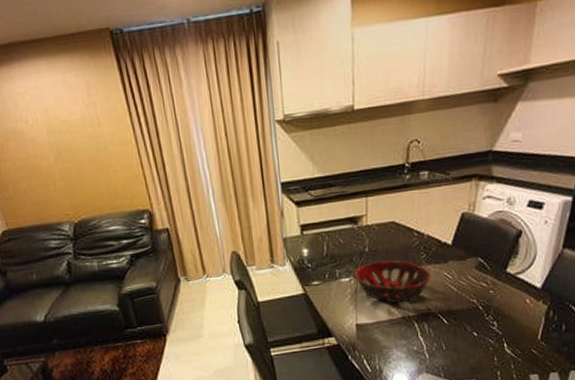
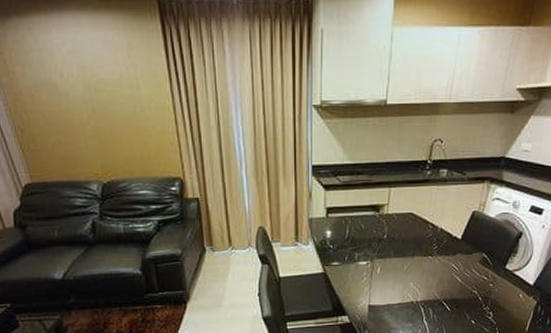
decorative bowl: present [353,260,432,304] -> none [370,248,441,289]

